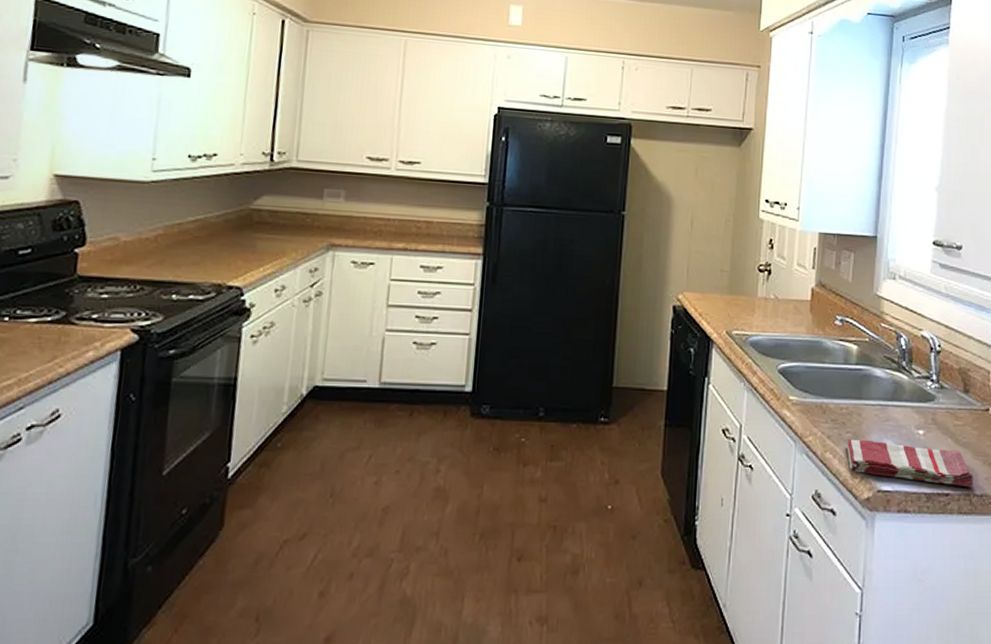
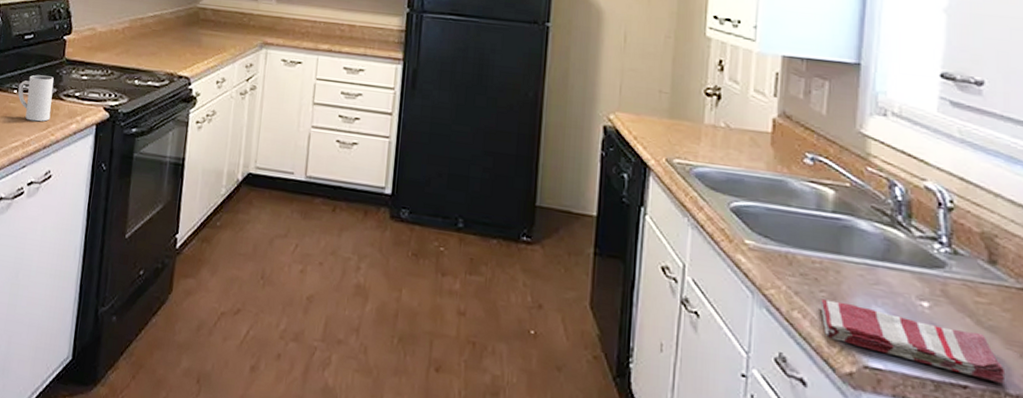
mug: none [10,297,62,353] -> present [18,75,54,122]

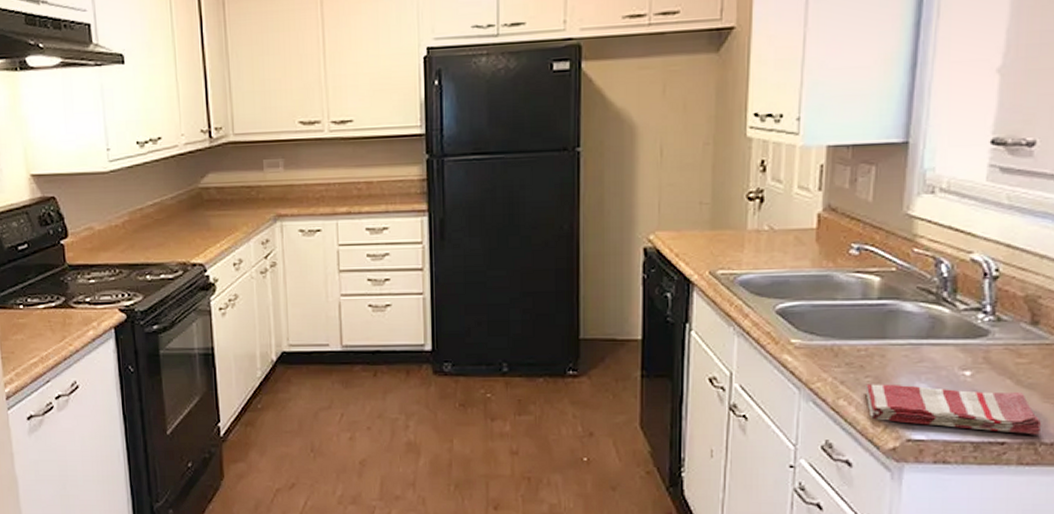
mug: present [18,75,54,122] -> none [24,285,64,334]

